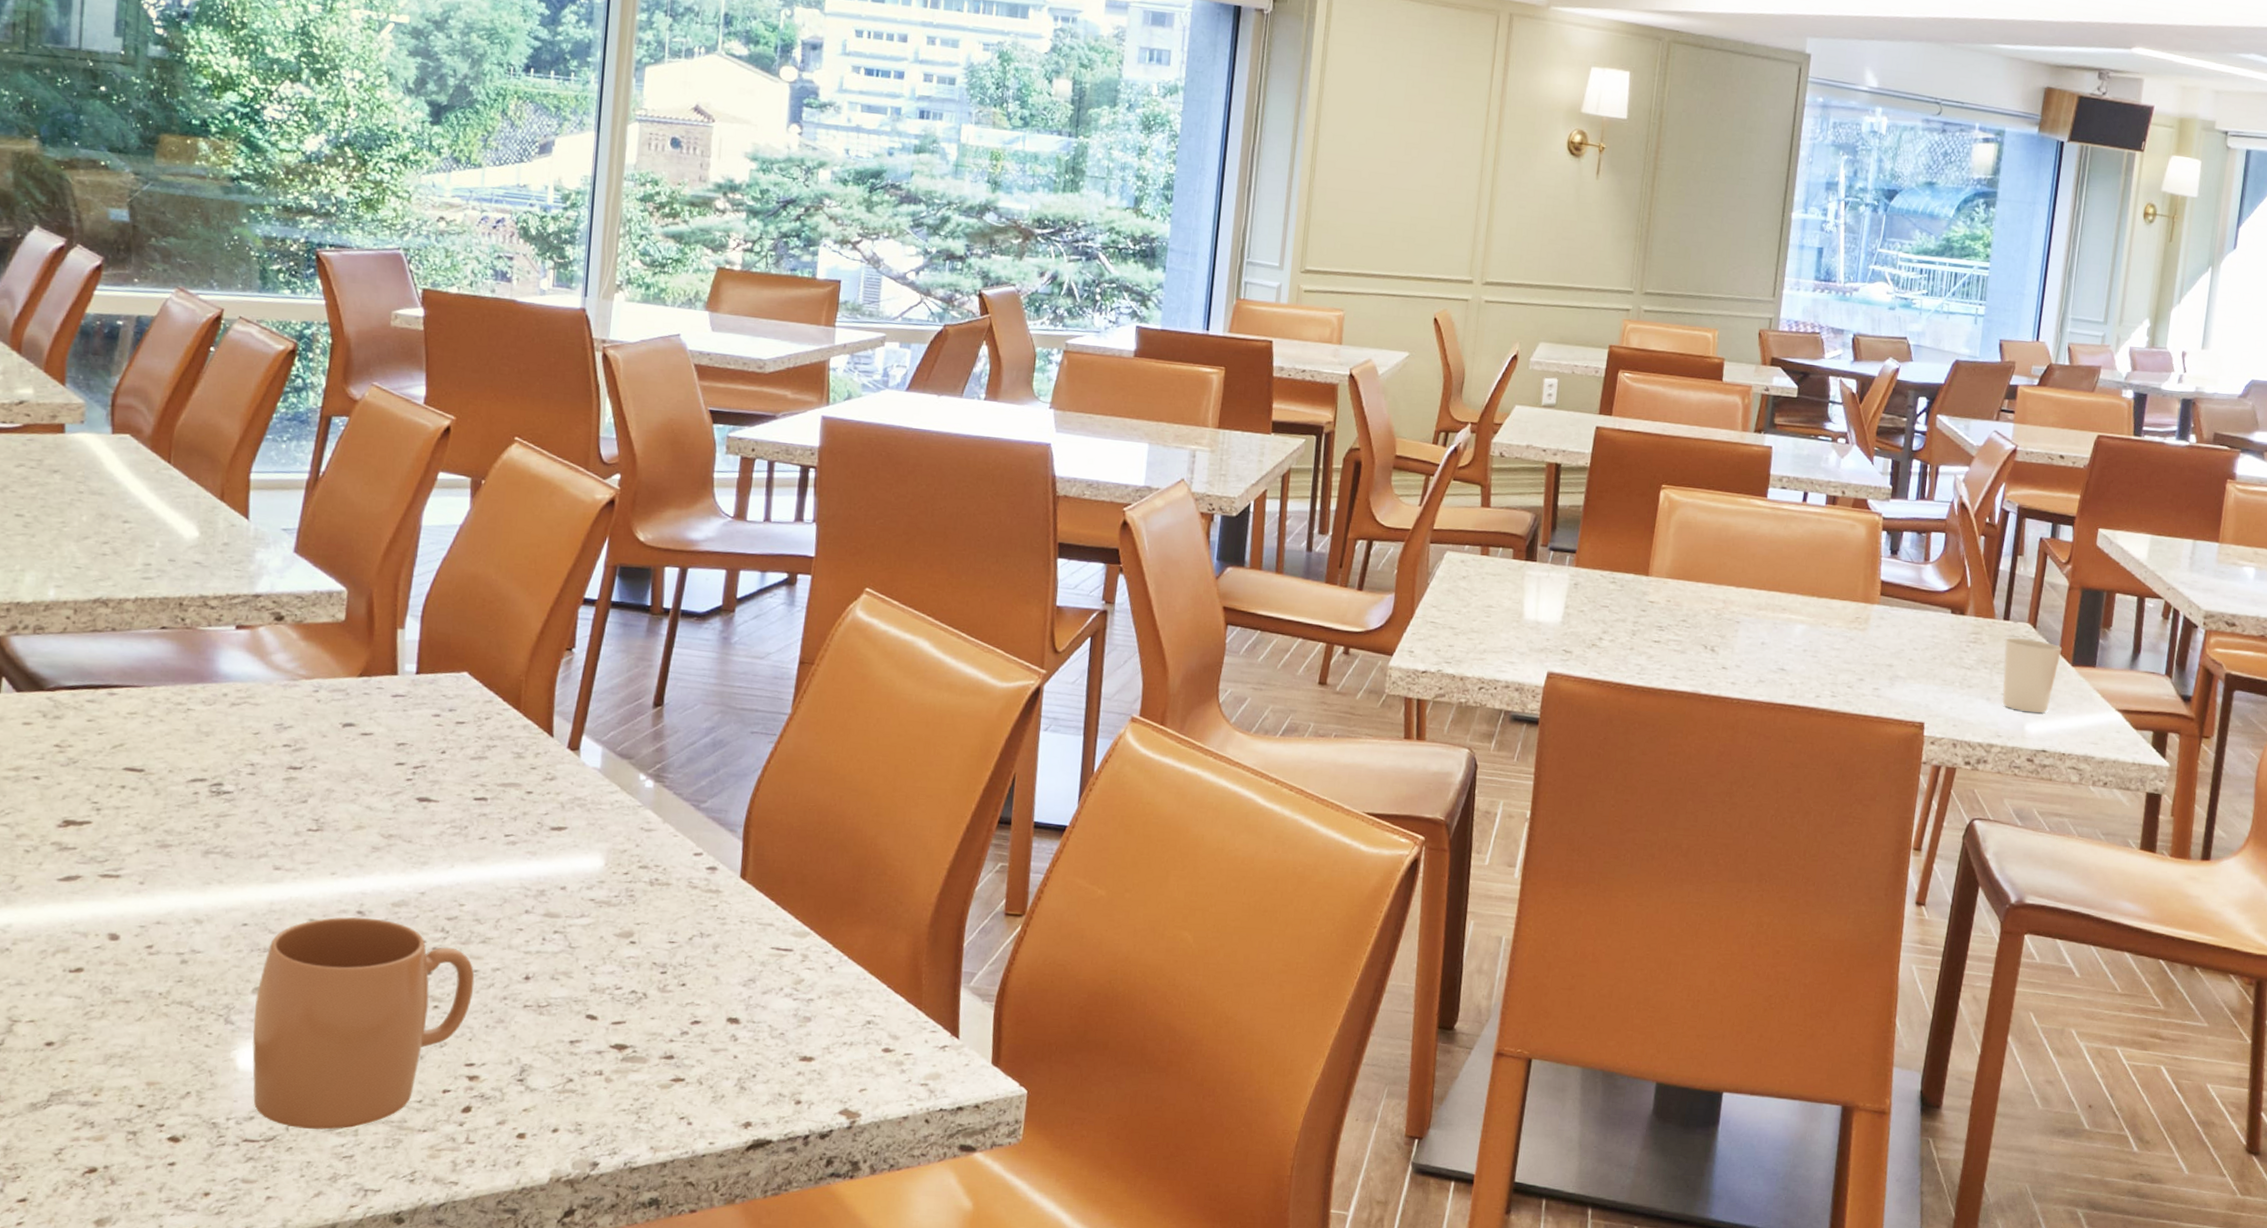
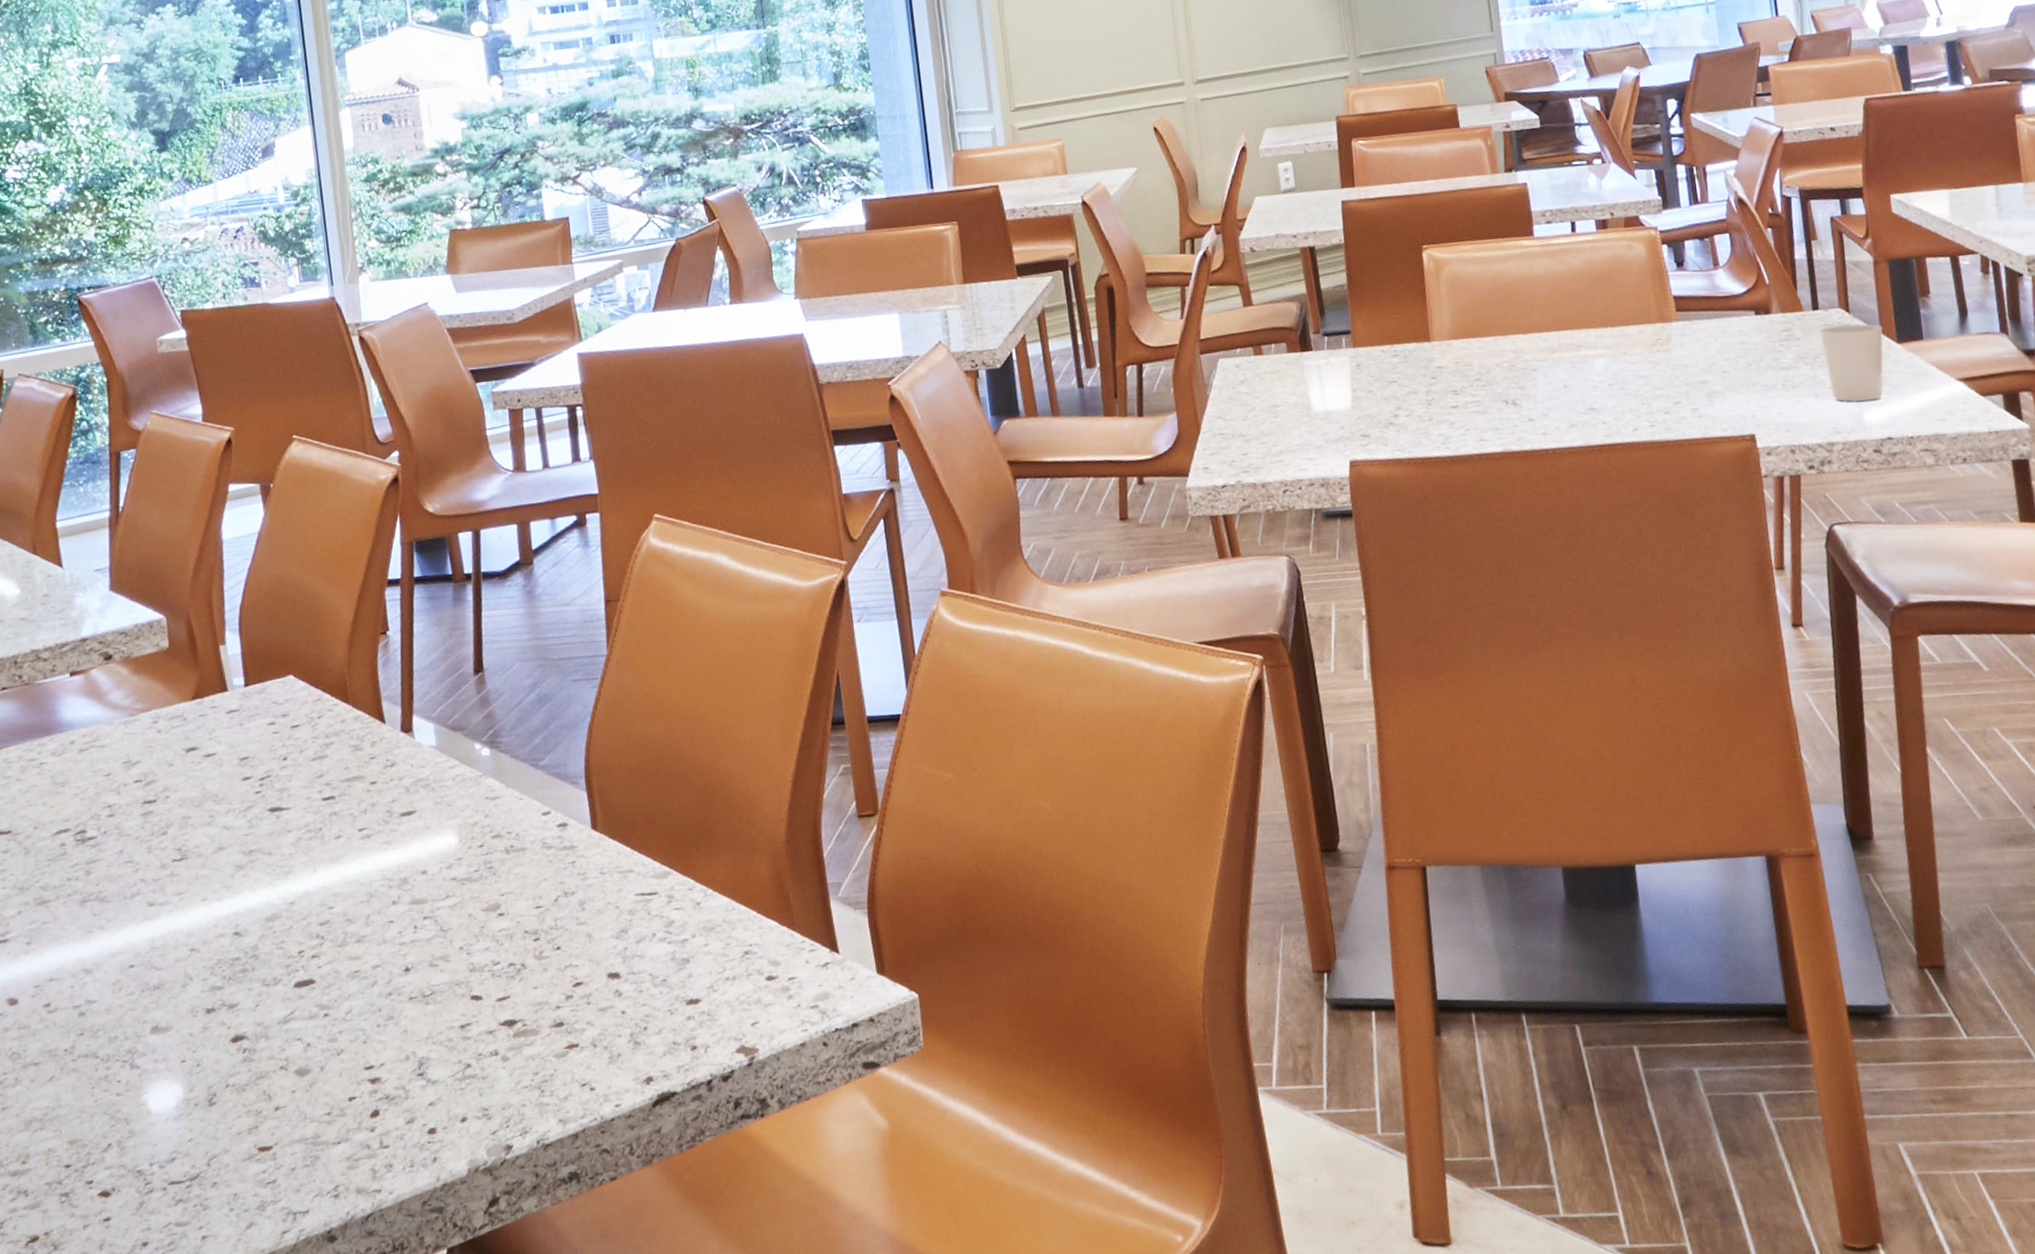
mug: present [252,917,475,1130] -> none [155,936,359,1162]

